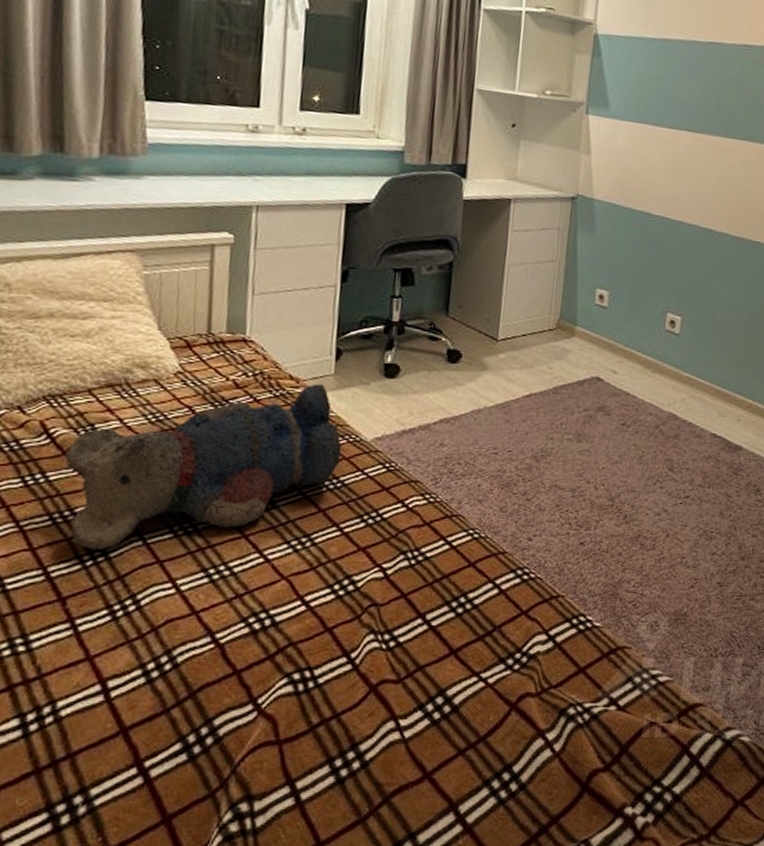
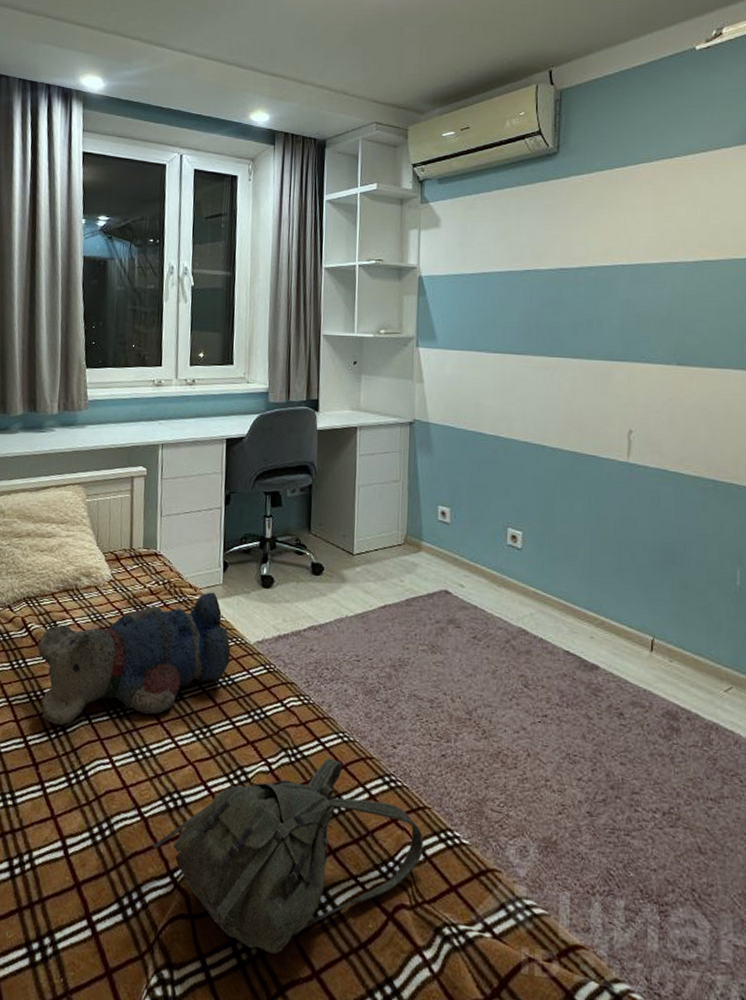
backpack: none [230,557,555,764] -> present [153,758,423,954]

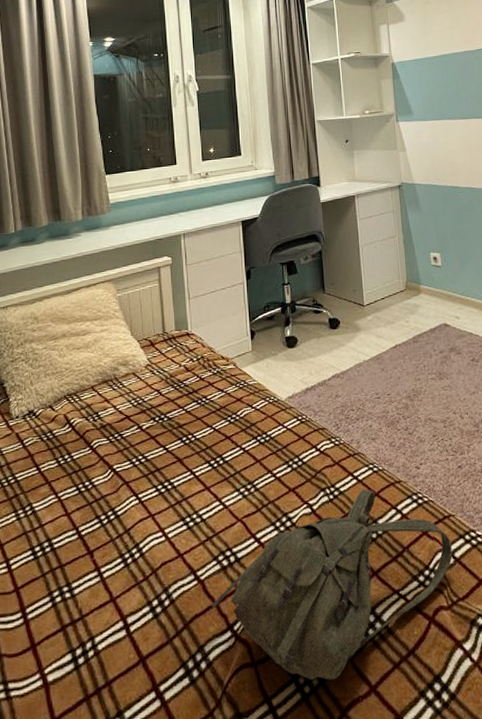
teddy bear: present [37,592,232,725] -> none [82,359,267,510]

